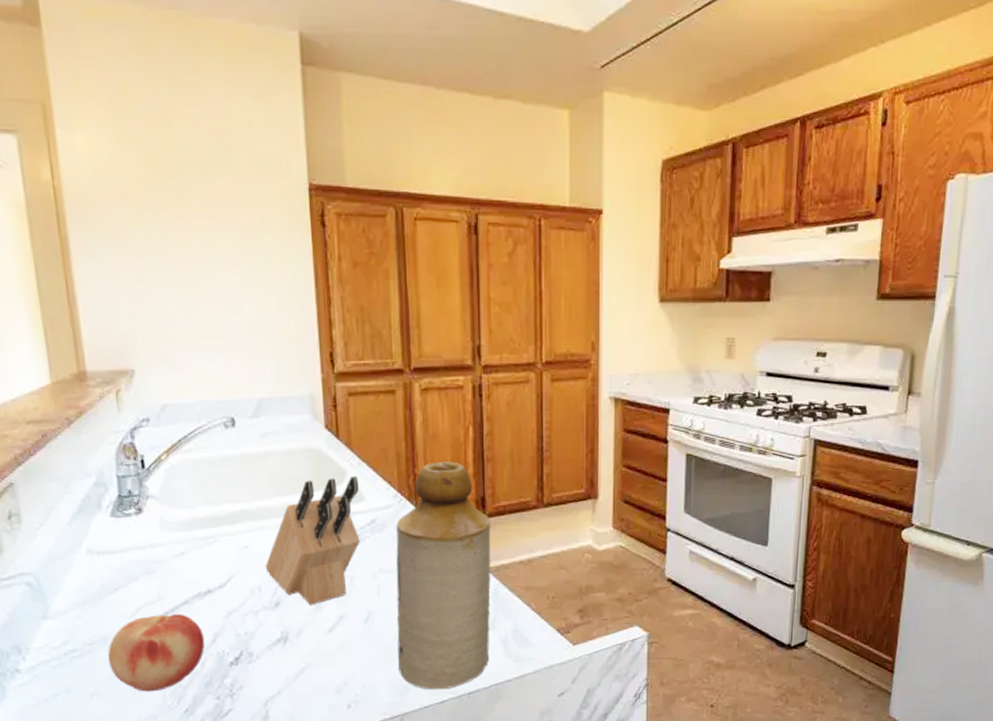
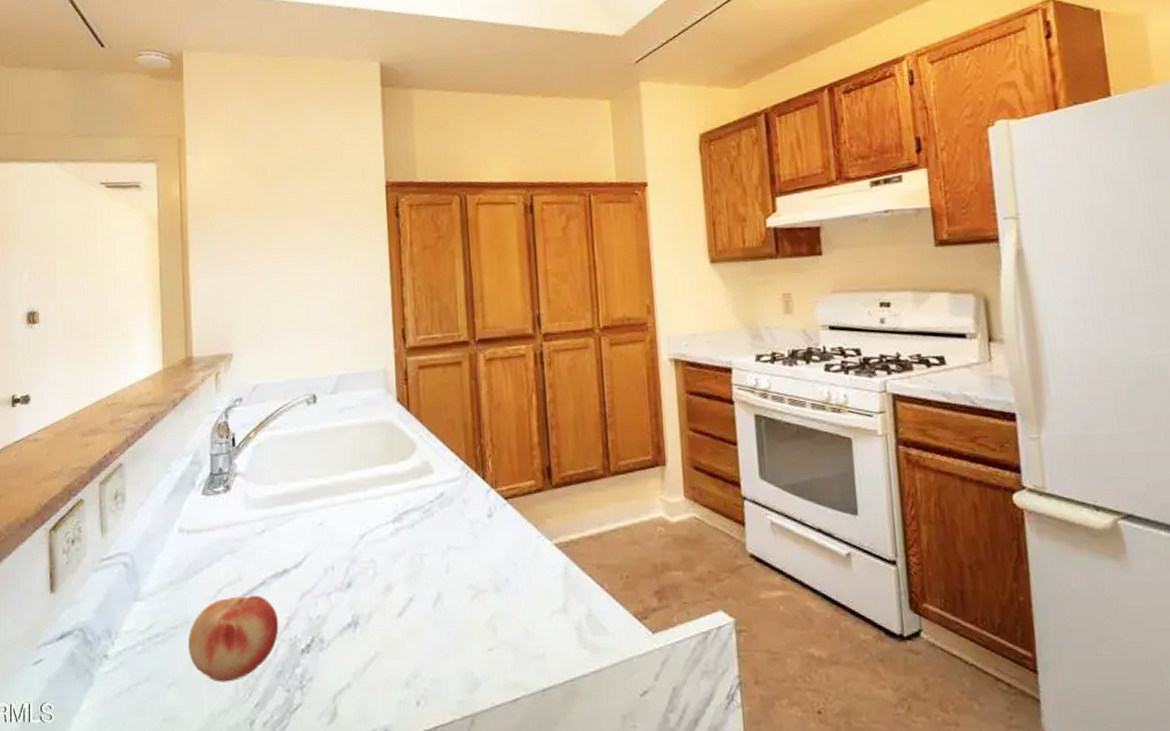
knife block: present [265,475,360,605] -> none [338,447,429,586]
bottle: present [396,461,491,690] -> none [464,430,563,685]

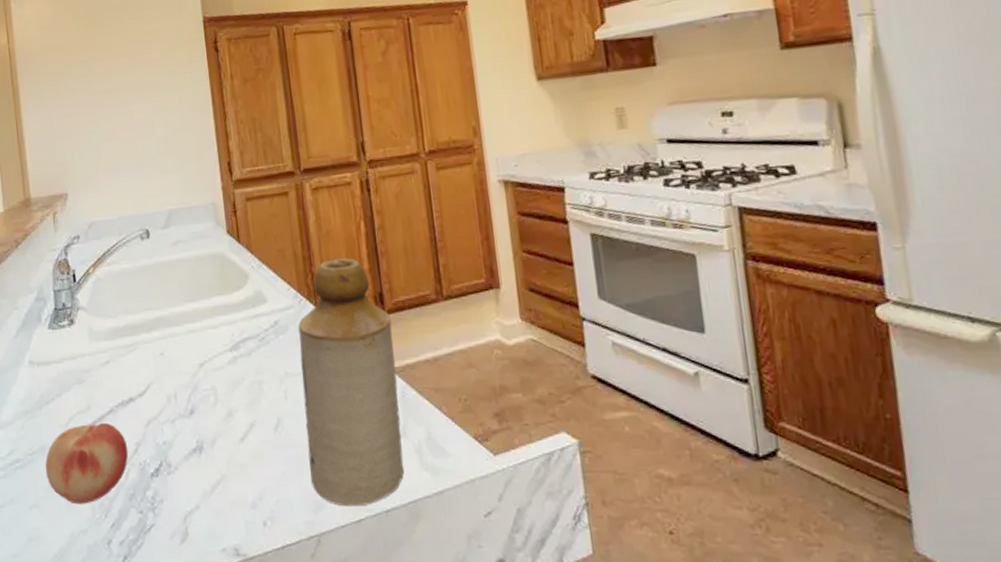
bottle: none [464,430,563,685] -> present [298,258,405,507]

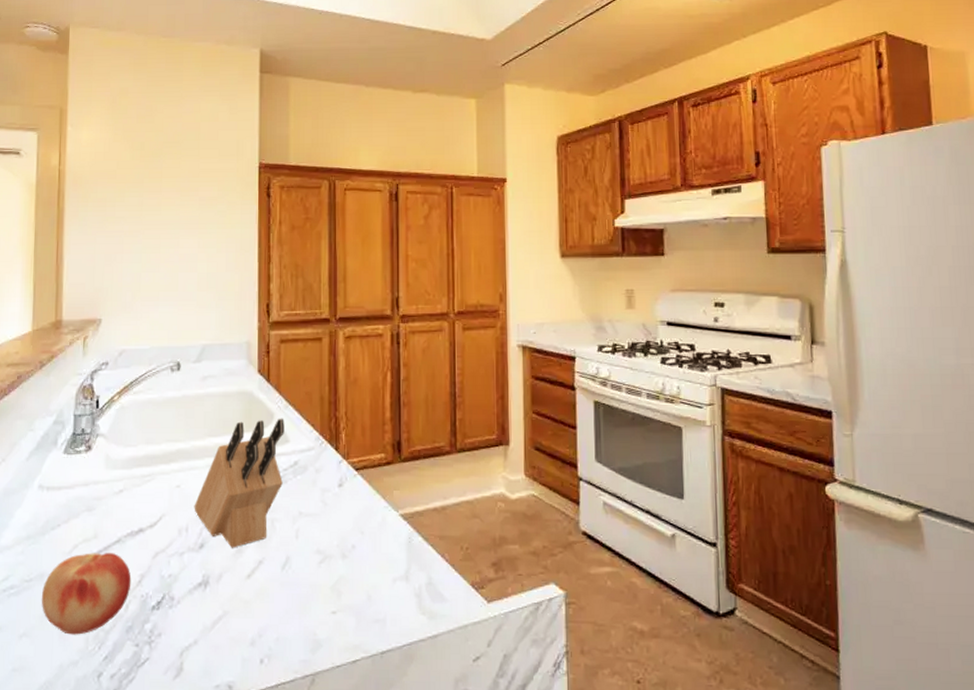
knife block: none [179,278,265,412] -> present [194,418,284,548]
bottle: present [298,258,405,507] -> none [313,405,406,647]

